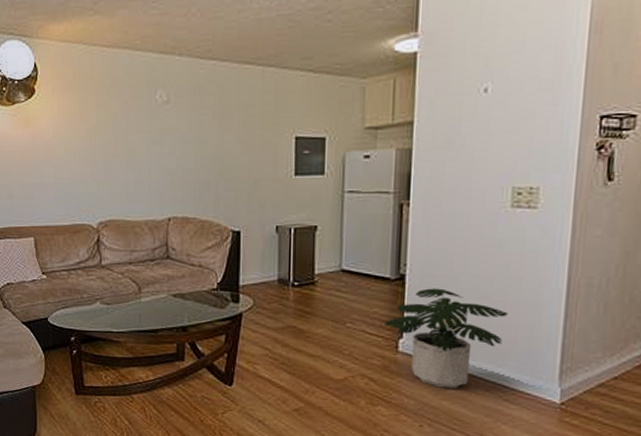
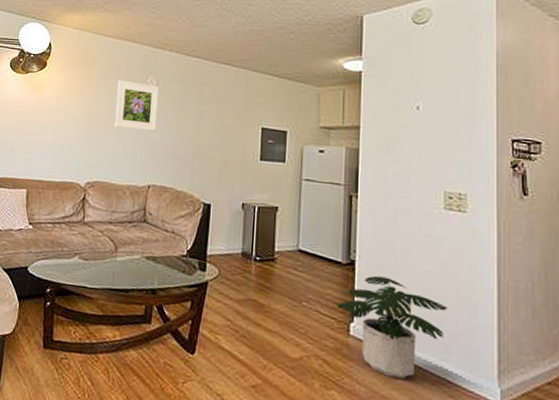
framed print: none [121,99,172,157] -> present [114,80,159,131]

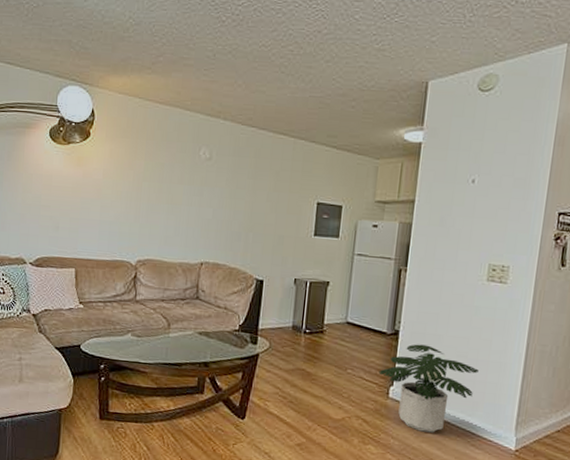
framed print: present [114,80,159,131] -> none [165,152,212,207]

